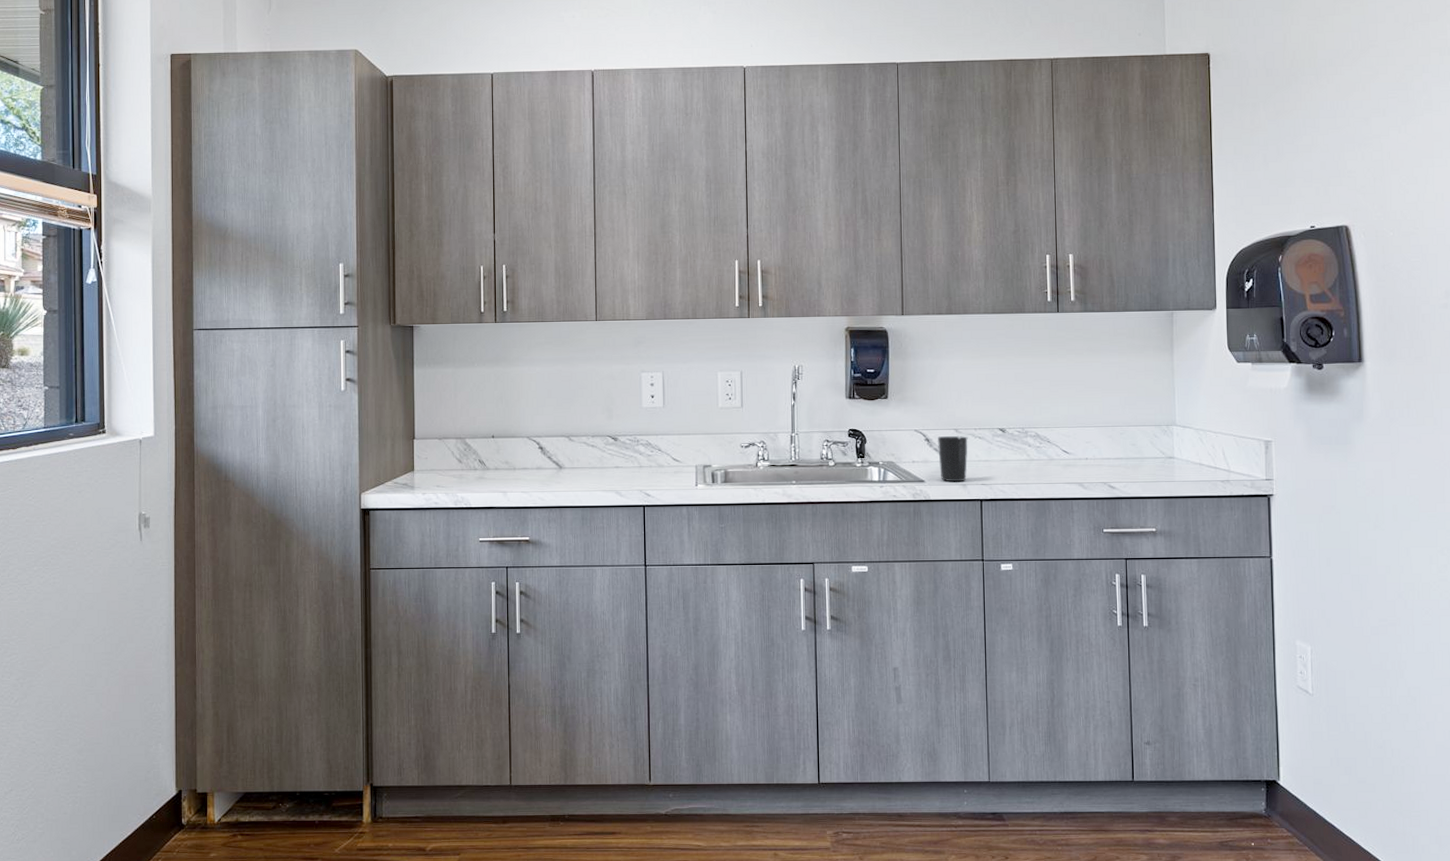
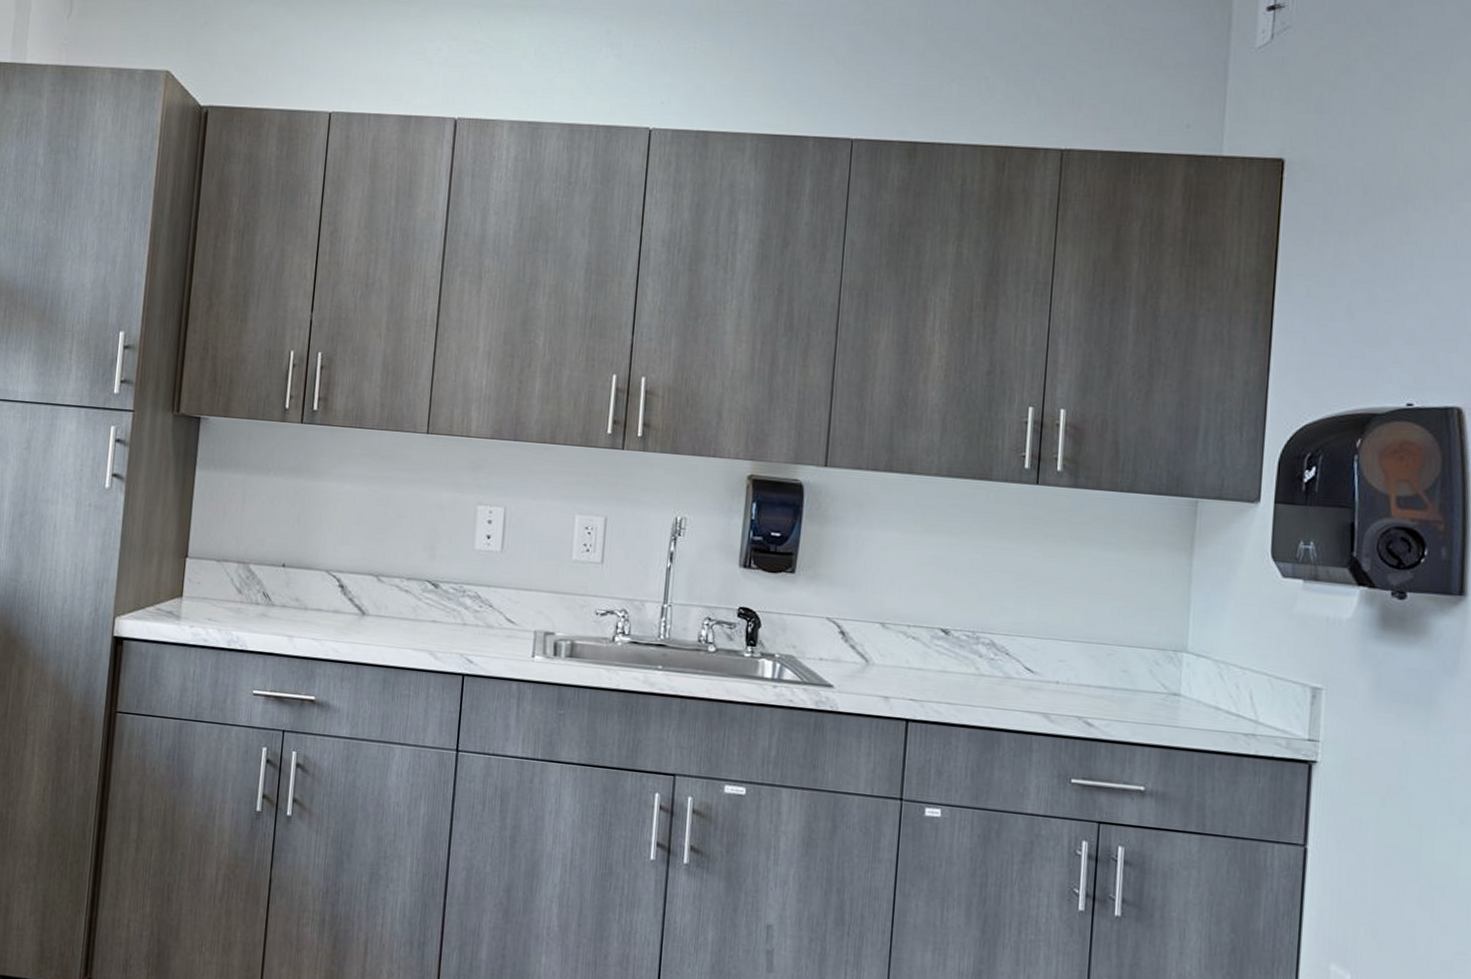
cup: present [937,435,968,482] -> none [855,630,898,693]

